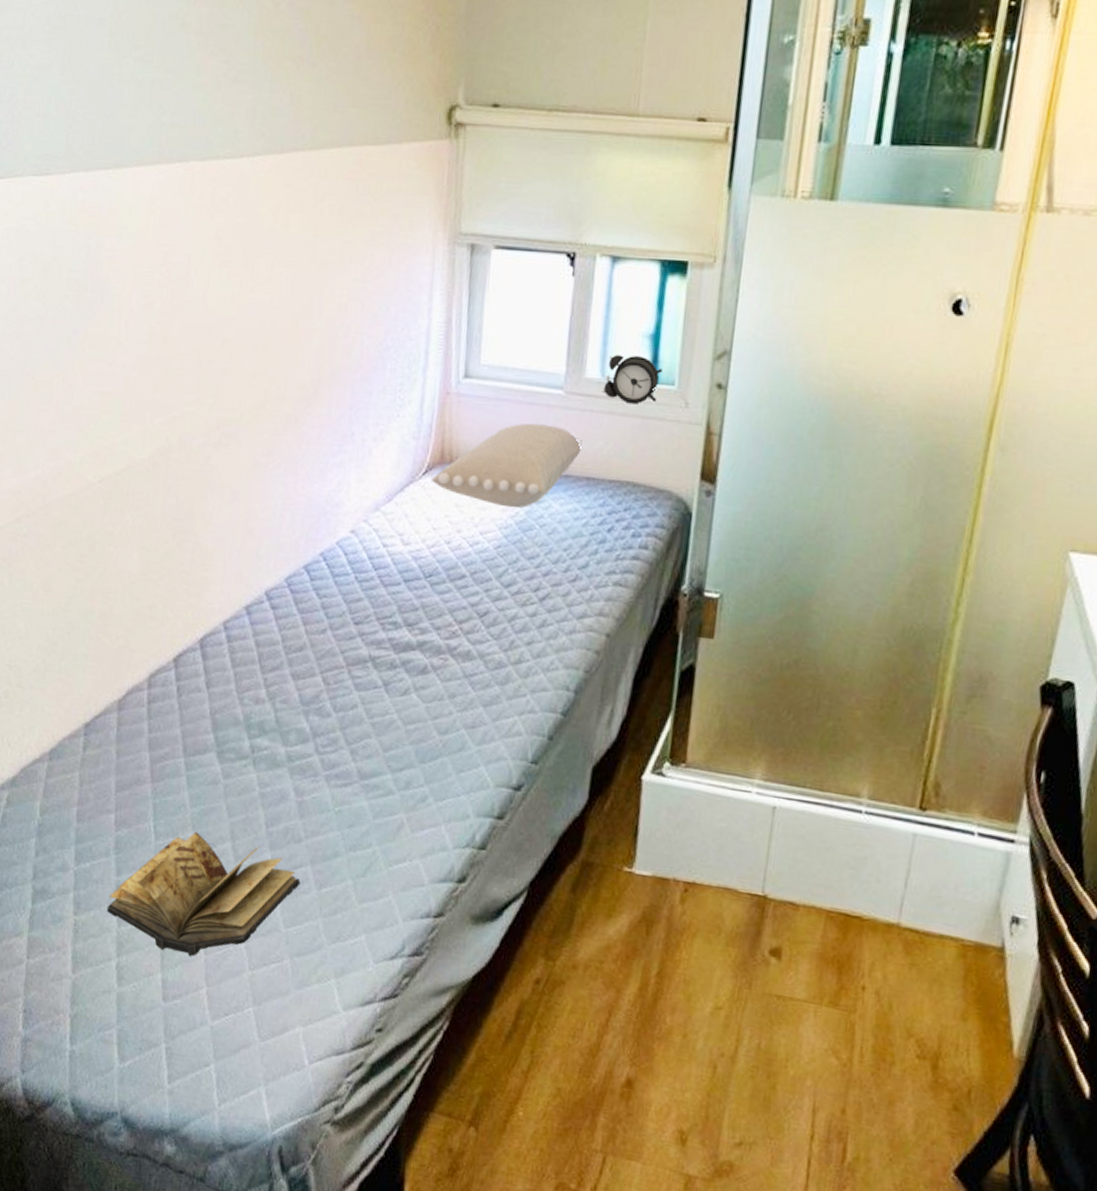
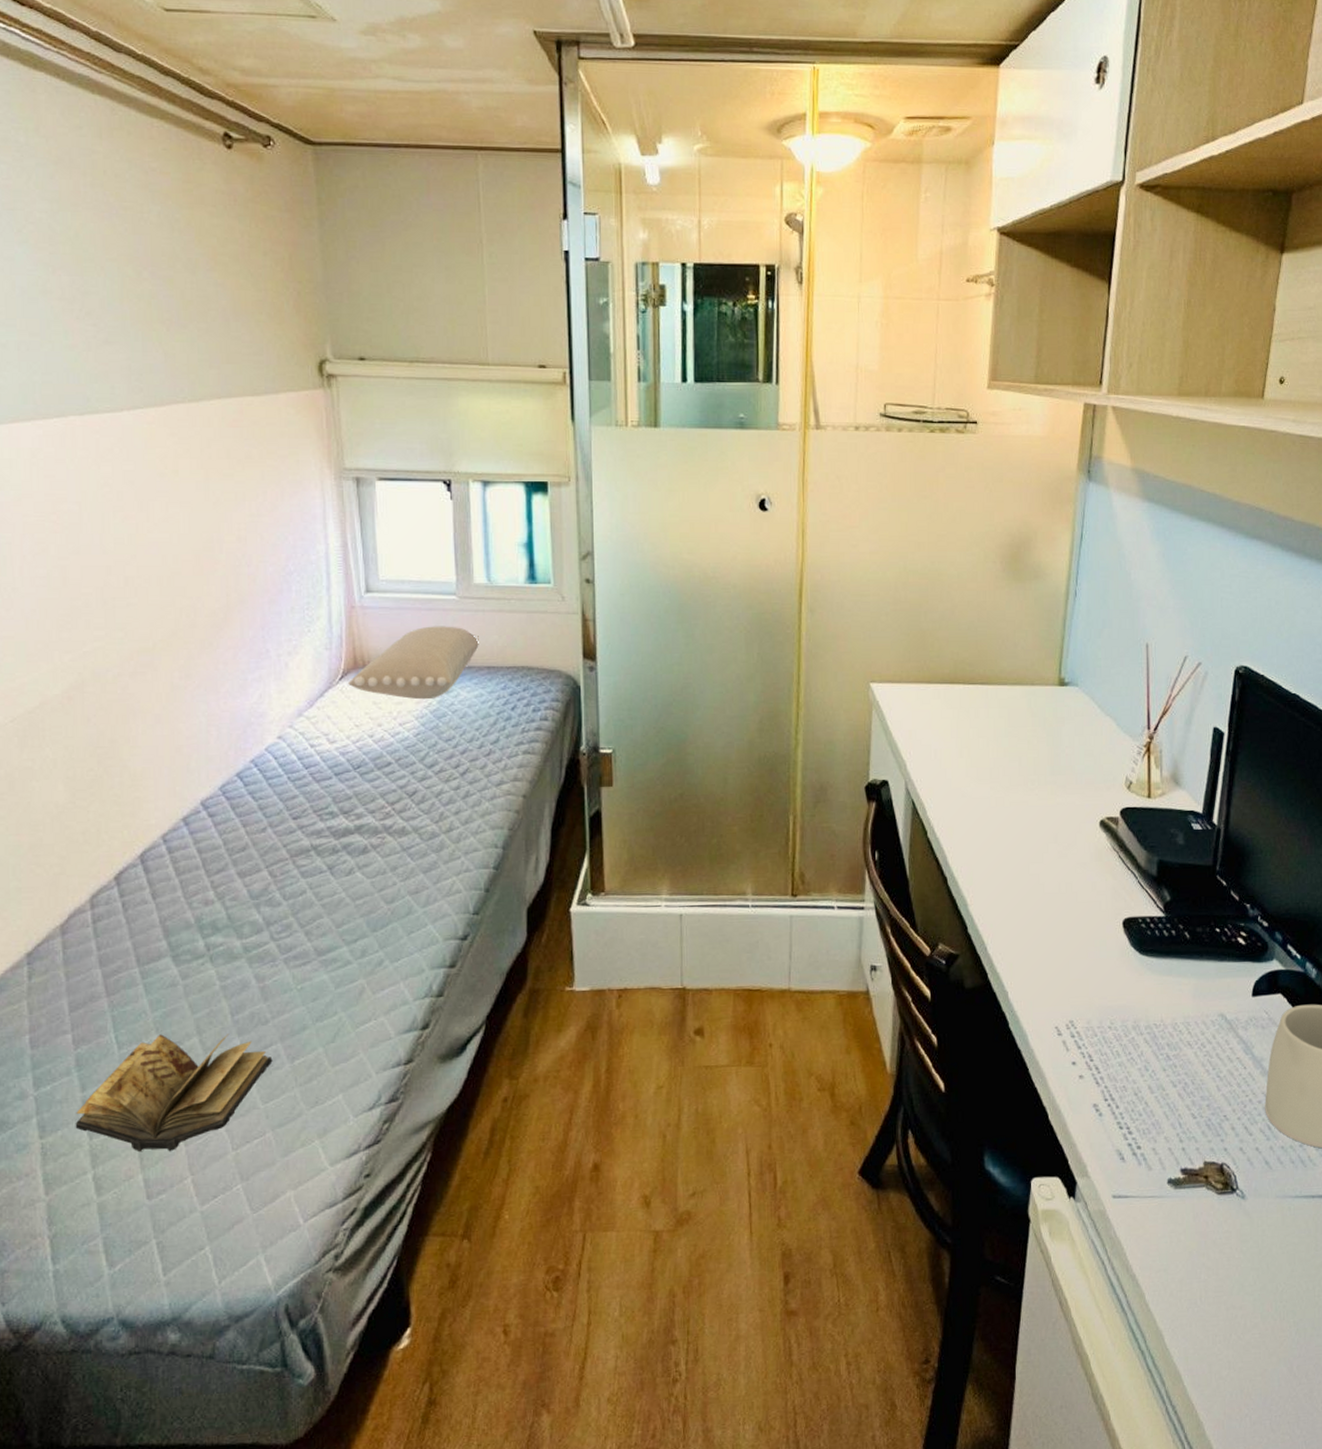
alarm clock: present [603,355,663,404] -> none [491,562,539,602]

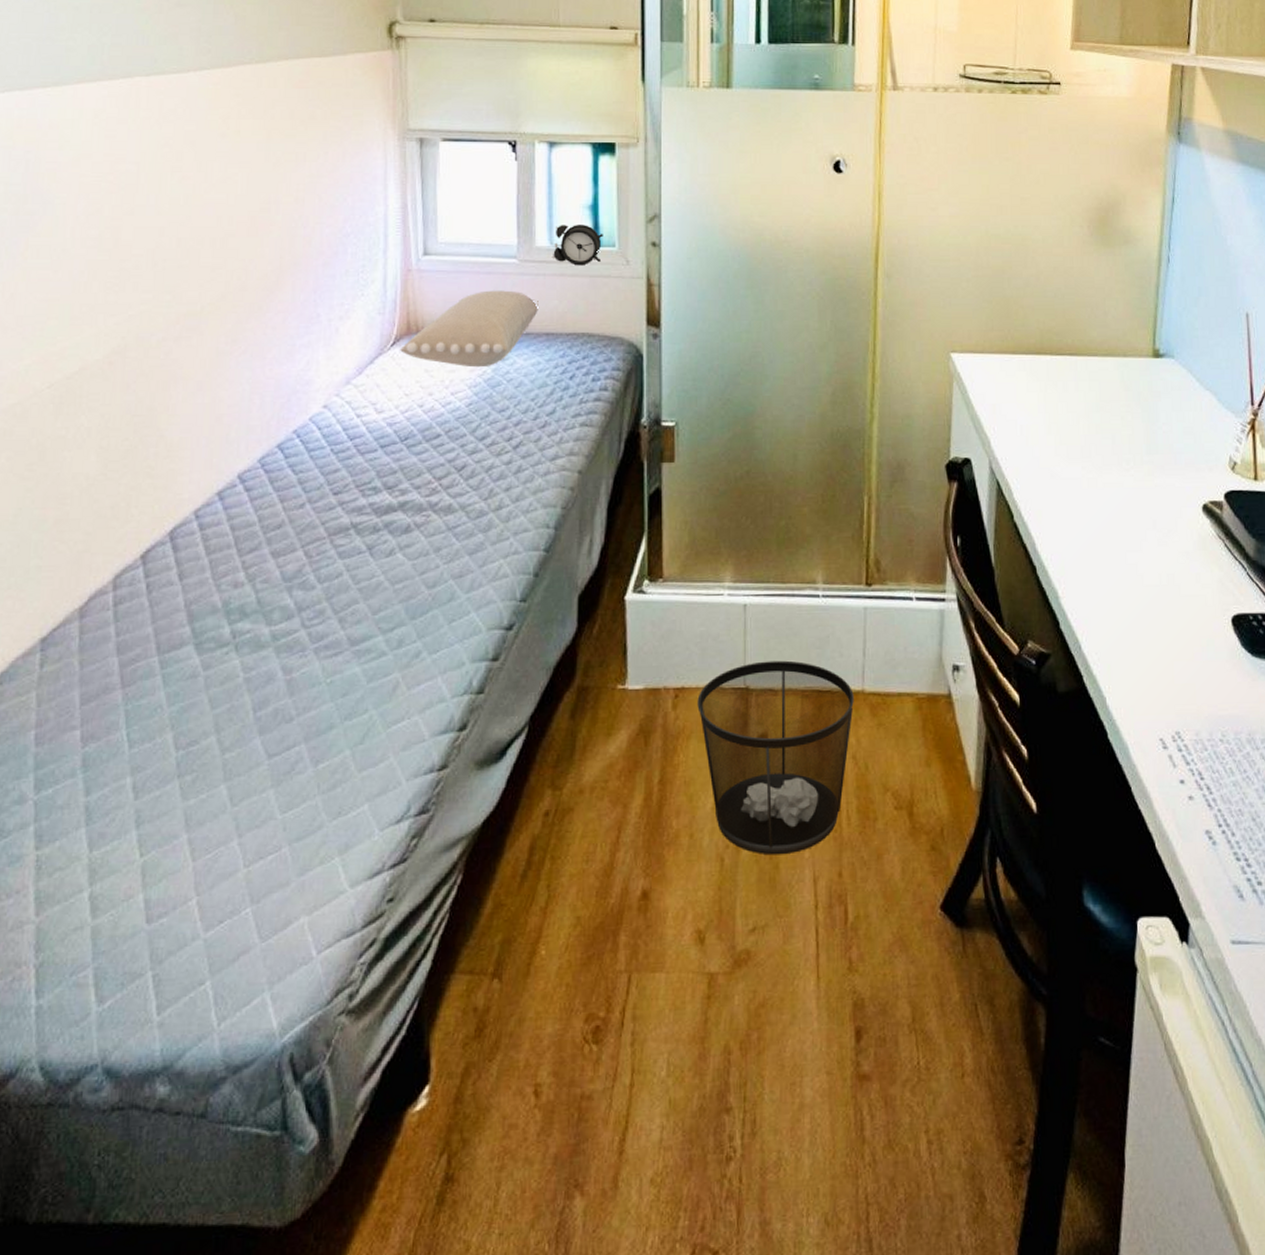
book: present [75,1034,273,1153] -> none [75,732,295,868]
alarm clock: none [491,562,539,602] -> present [553,225,603,266]
waste bin: none [639,963,781,1132] -> present [697,660,854,855]

